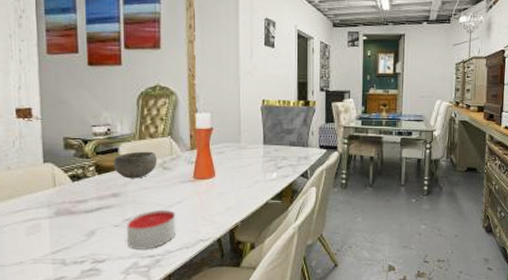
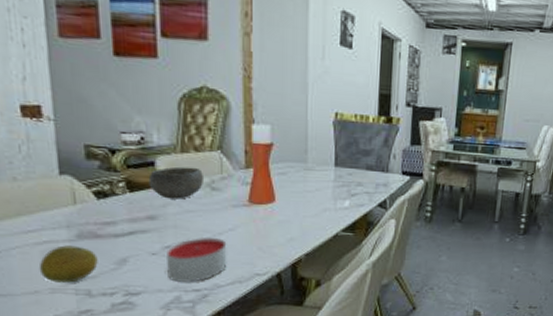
fruit: none [24,221,71,254] -> present [38,245,98,283]

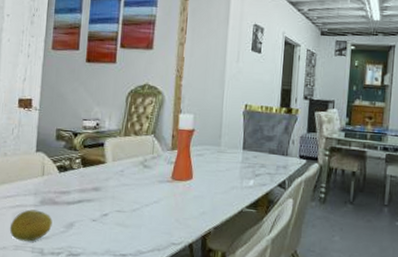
bowl: present [148,166,205,199] -> none [97,147,140,175]
candle: present [166,238,227,282] -> none [102,208,151,247]

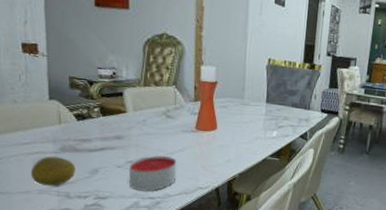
candle: none [102,208,151,247] -> present [129,155,177,191]

